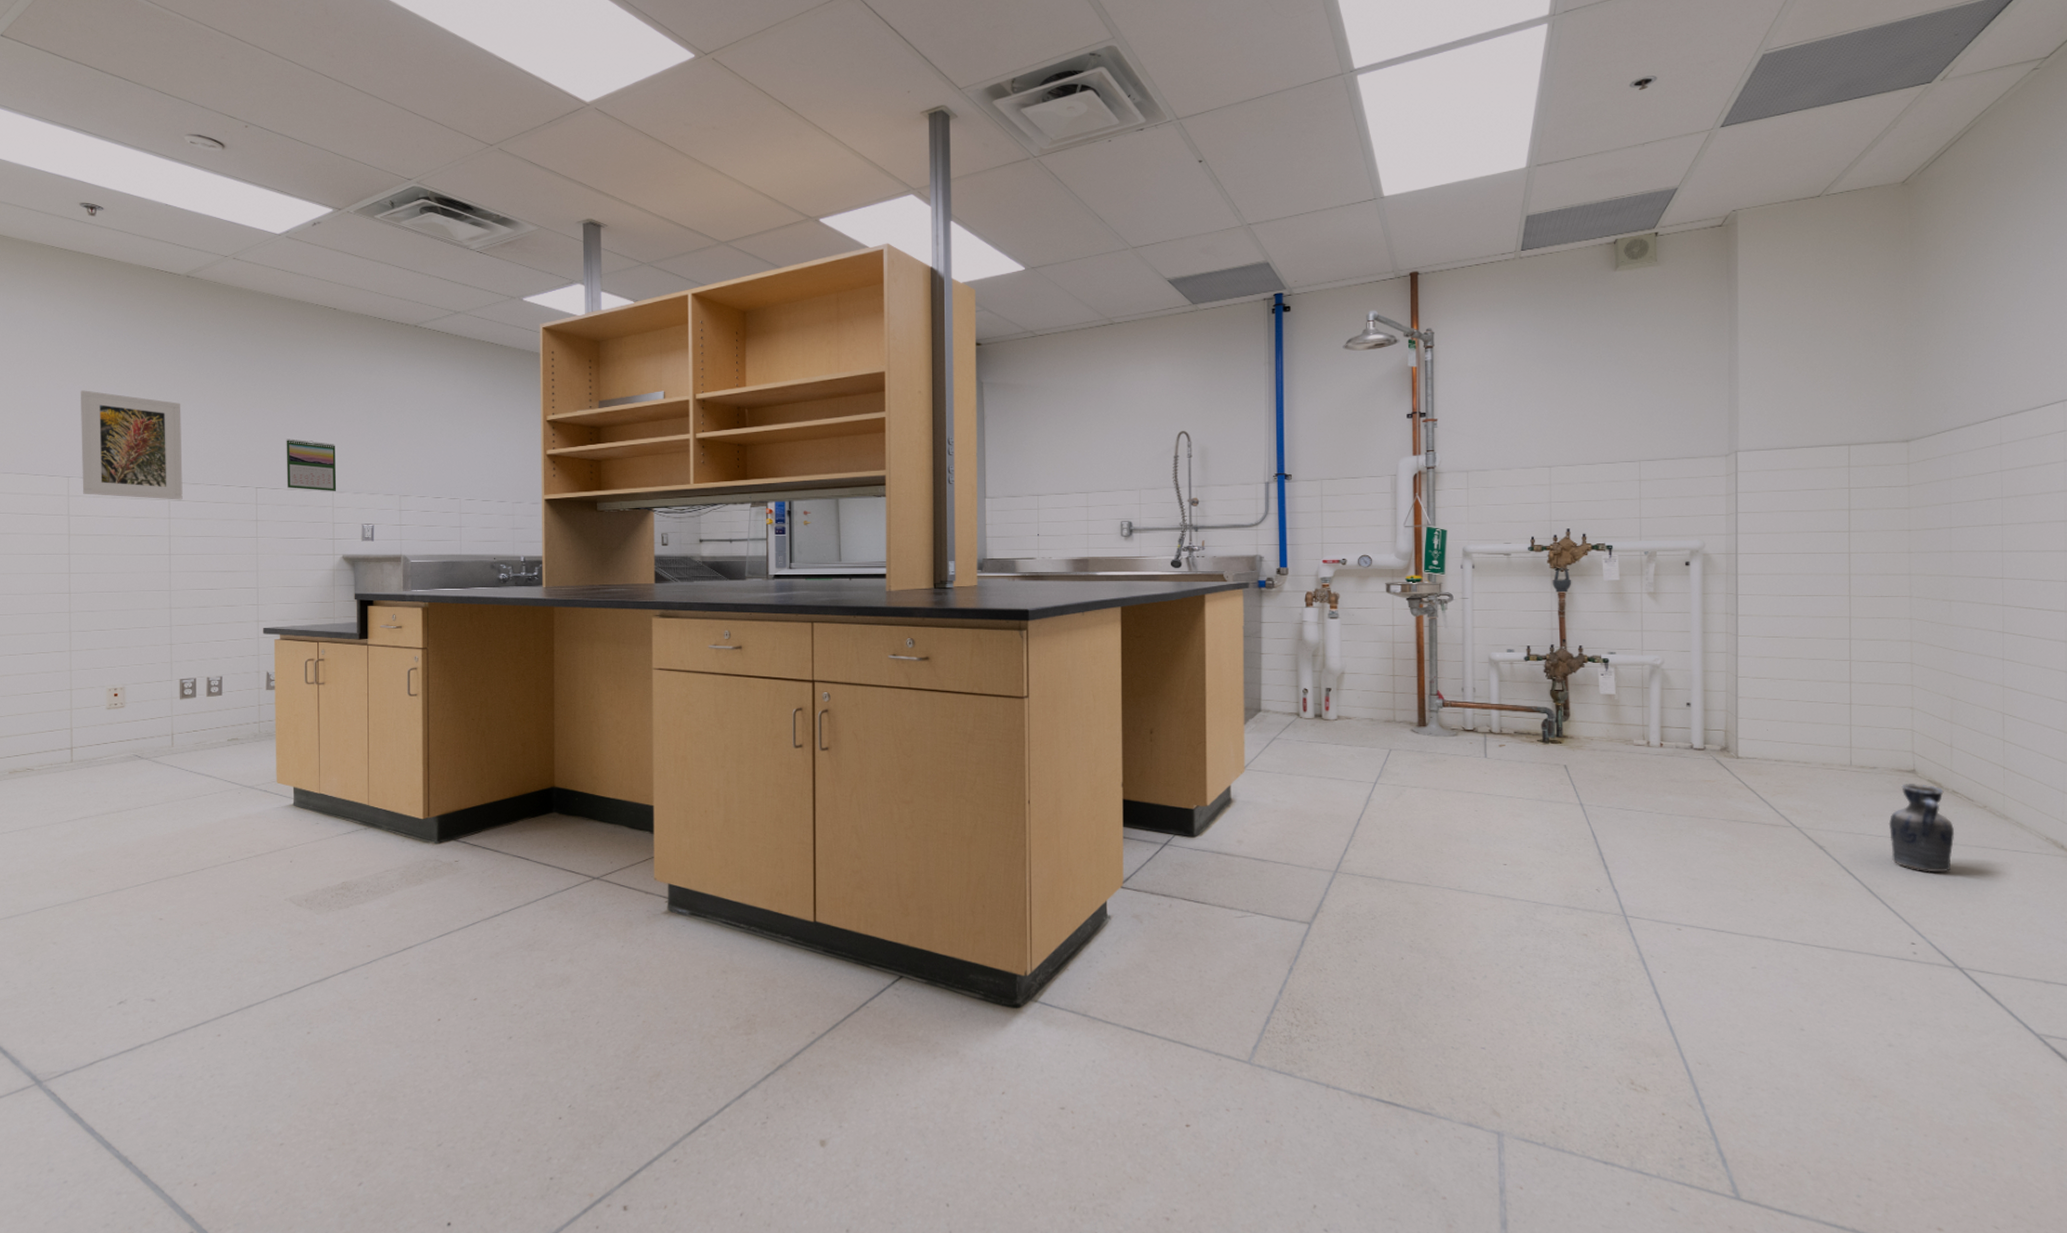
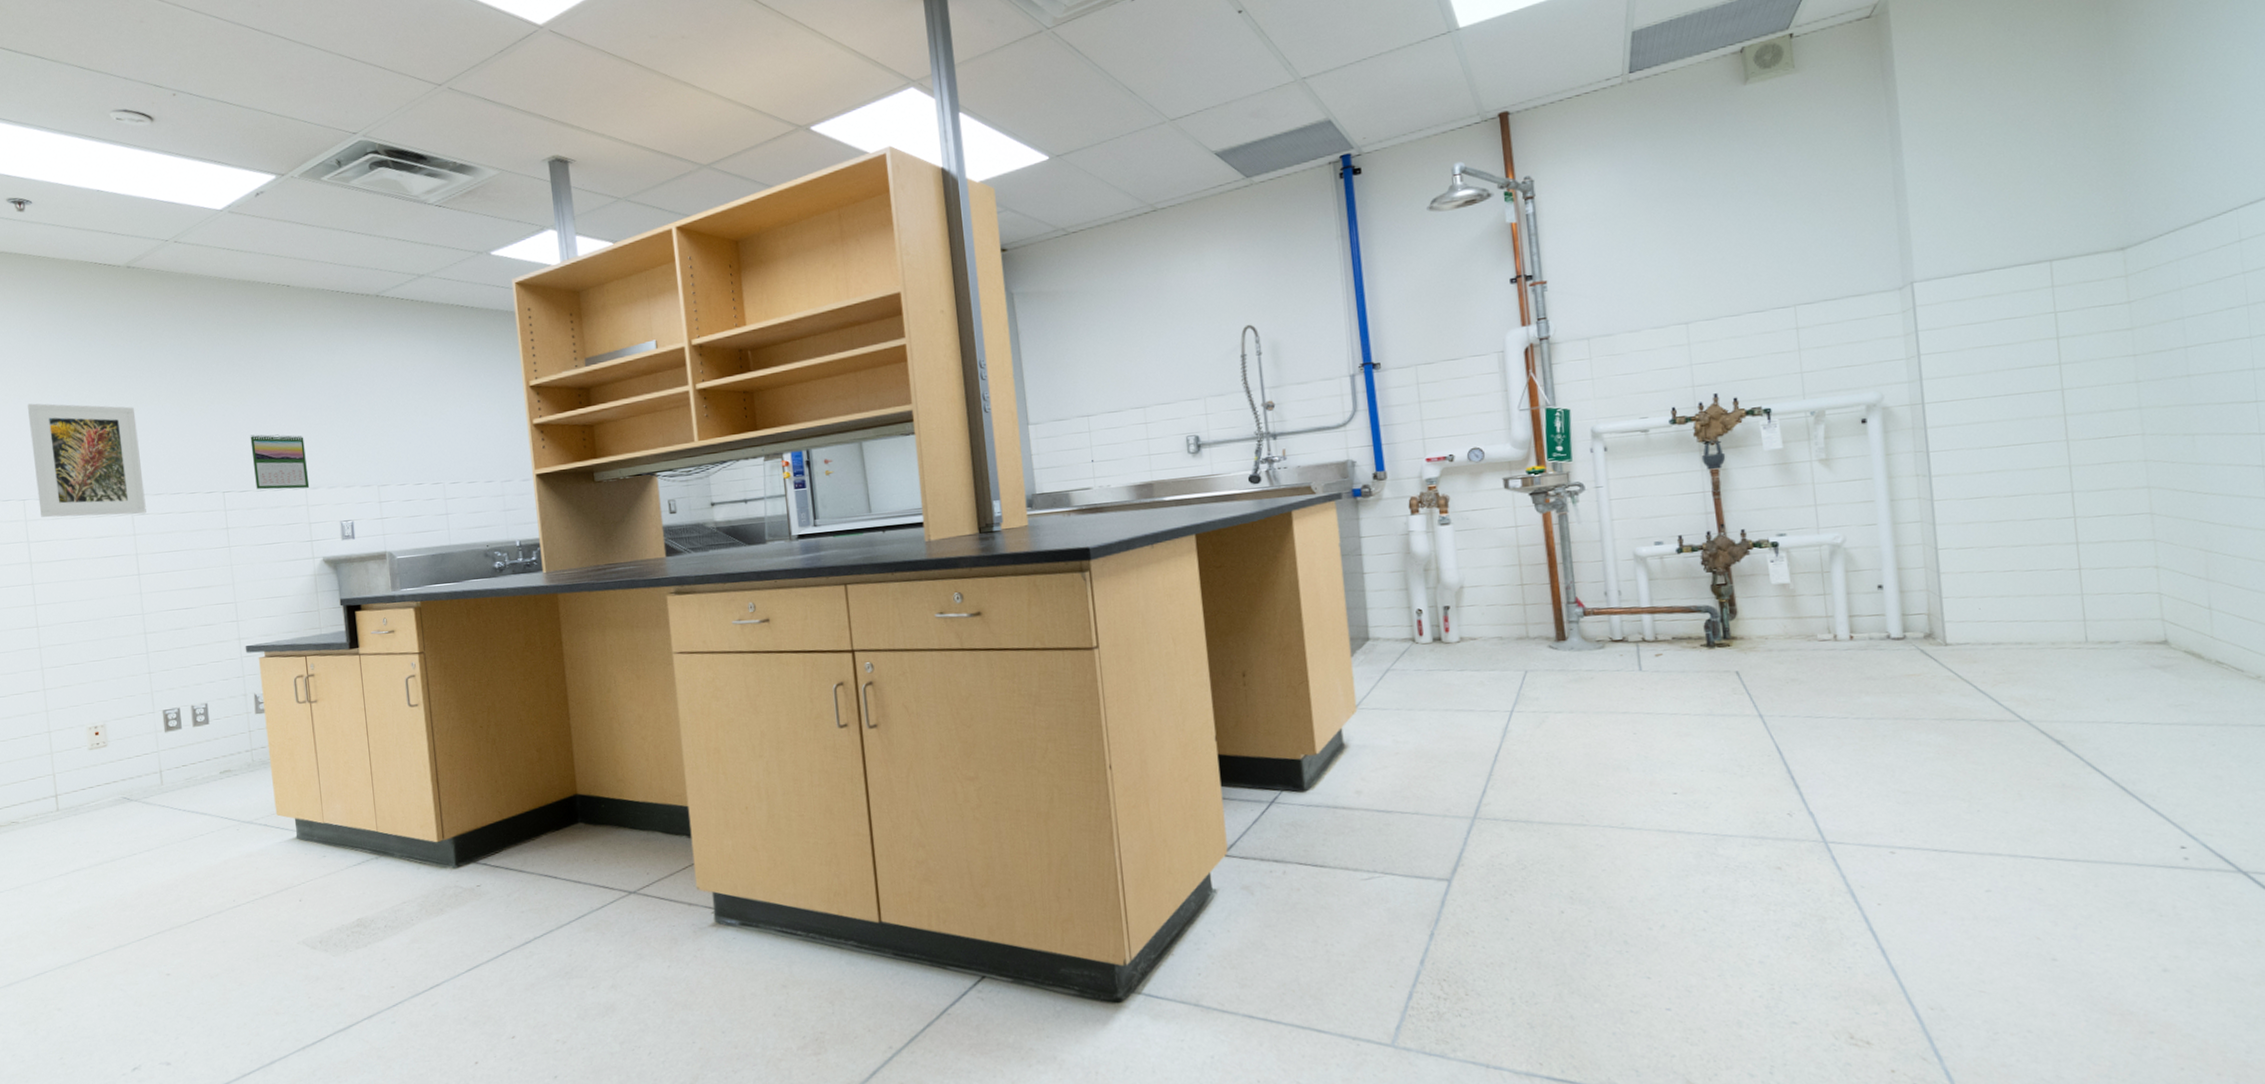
ceramic jug: present [1888,784,1954,873] -> none [2139,657,2223,761]

